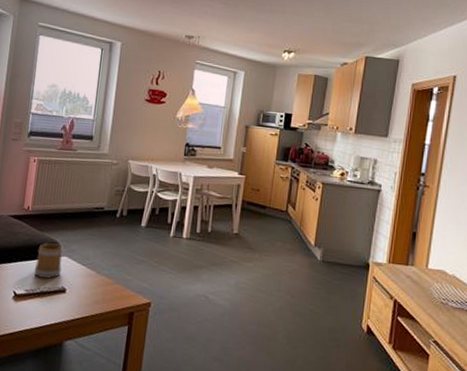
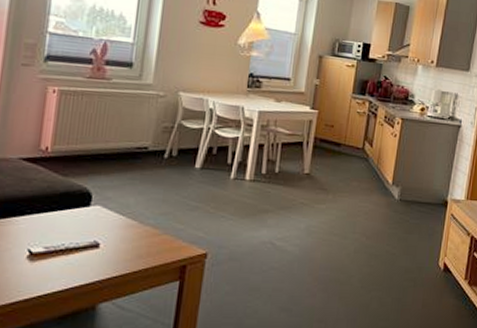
mug: present [34,243,63,279] -> none [55,190,95,233]

